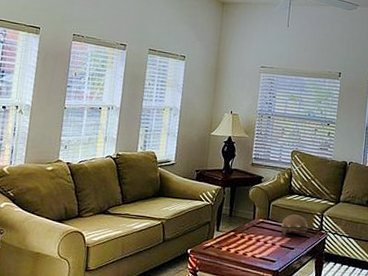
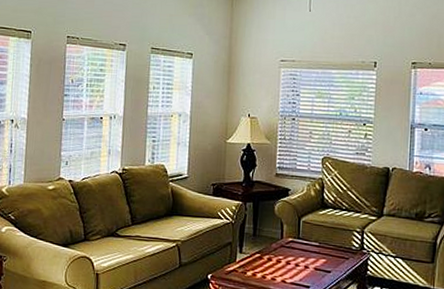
decorative bowl: present [281,214,308,236] -> none [314,232,347,257]

